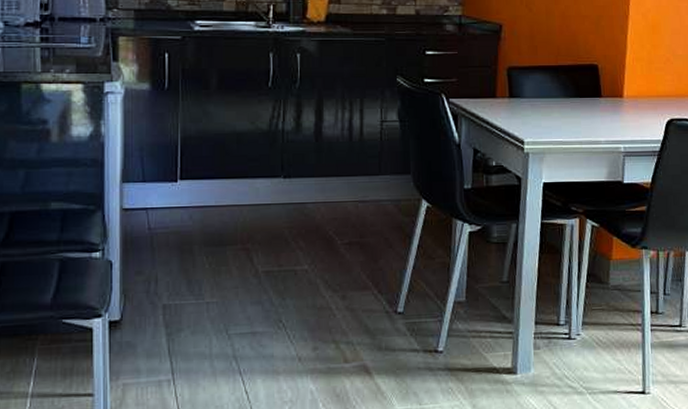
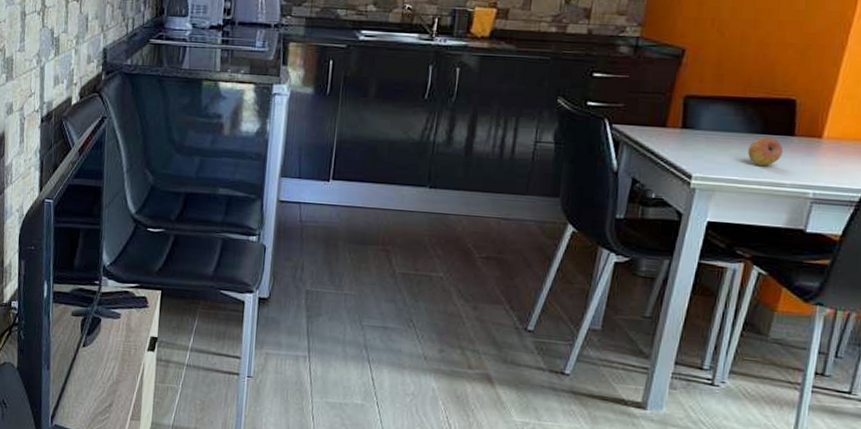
fruit: none [567,99,594,126] -> present [748,136,783,166]

